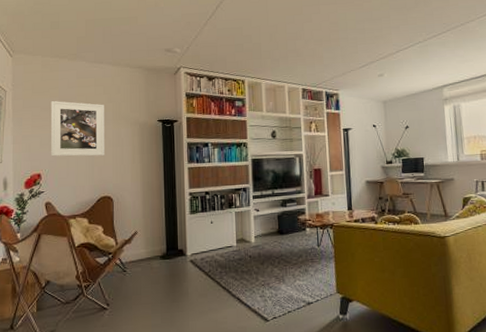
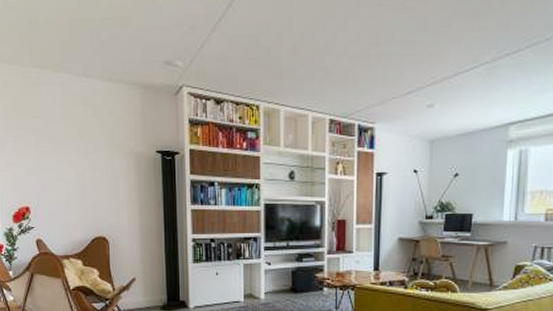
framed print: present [50,101,104,157] -> none [35,122,97,190]

